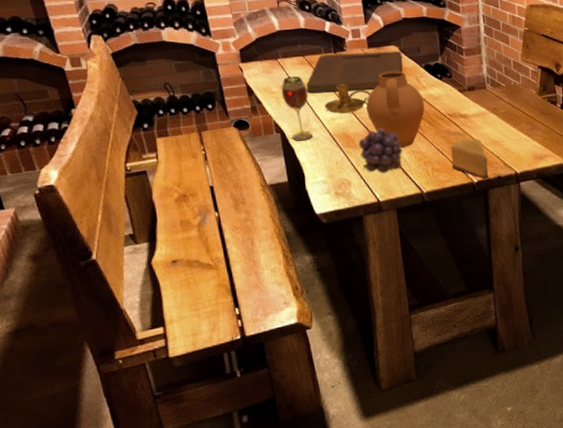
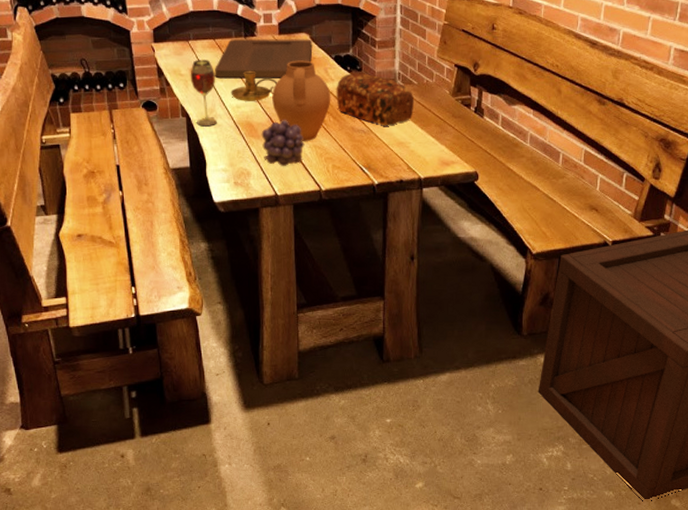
bread loaf: none [428,78,505,128] -> present [336,72,415,126]
cheese: present [451,139,489,179] -> none [353,138,391,182]

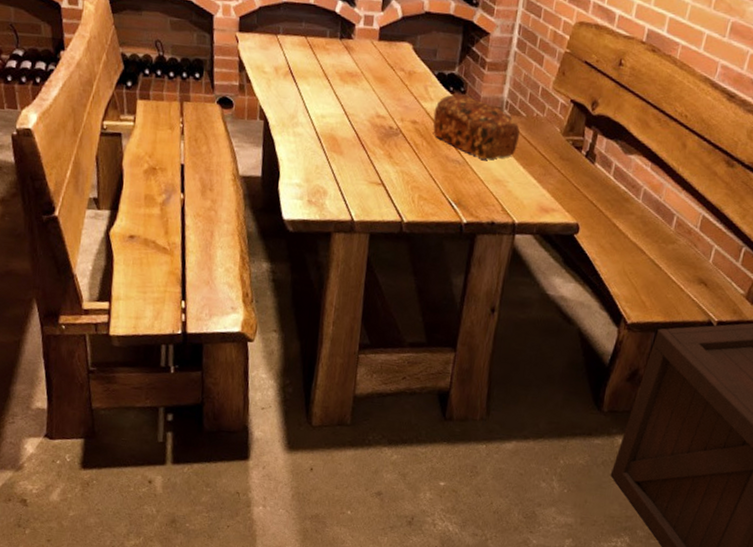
wineglass: present [190,60,217,127] -> none [273,57,303,135]
cutting board: present [215,39,313,79] -> none [301,39,416,91]
candlestick: present [231,70,278,101] -> none [316,77,371,113]
grapes: present [261,120,305,166] -> none [344,138,391,190]
jug: present [272,60,331,141] -> none [361,72,428,165]

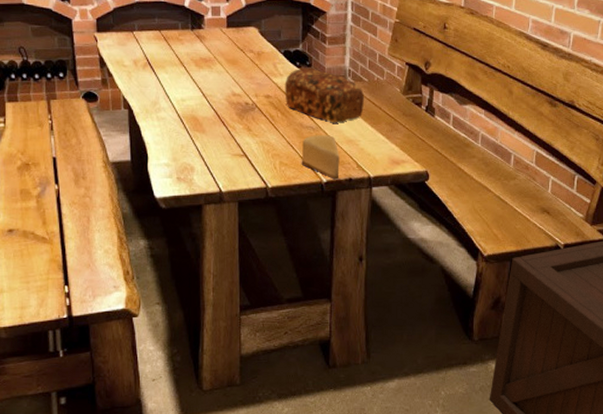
cheese: none [442,170,485,222] -> present [301,135,340,180]

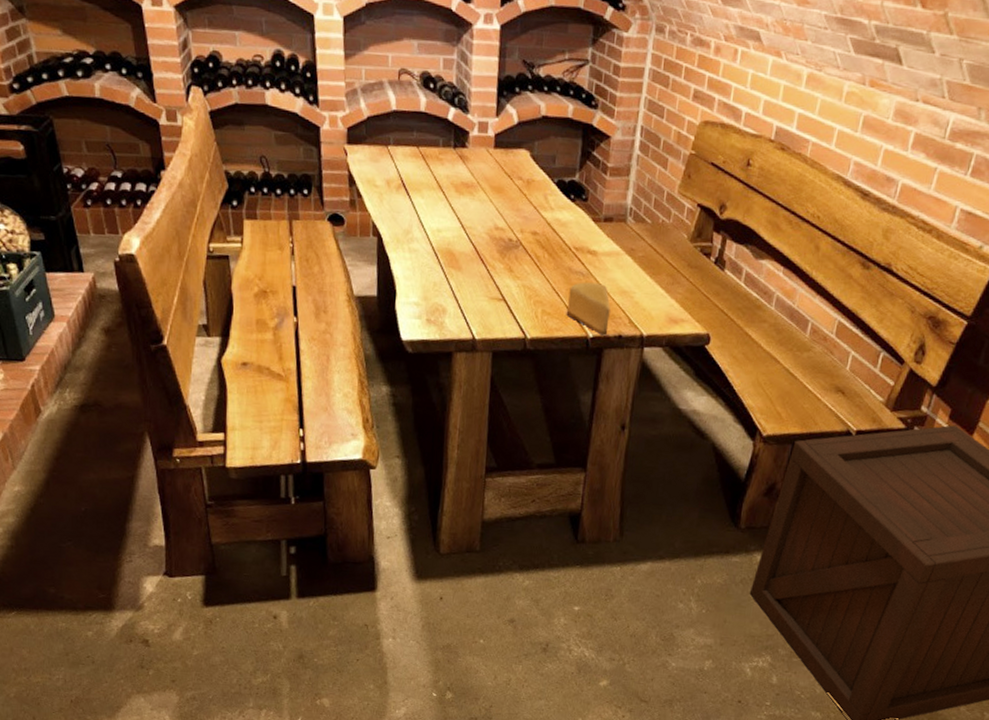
bread loaf: present [284,67,365,123] -> none [554,202,646,270]

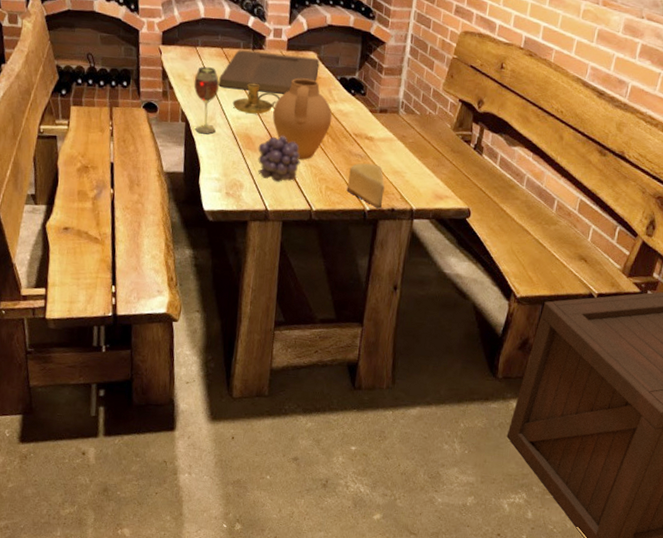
wineglass: none [386,170,416,251] -> present [193,67,220,135]
cutting board: none [415,149,533,201] -> present [219,50,320,94]
candlestick: none [431,188,488,226] -> present [232,83,281,115]
grapes: none [462,251,512,306] -> present [258,136,301,182]
jug: none [479,181,549,279] -> present [272,78,332,160]

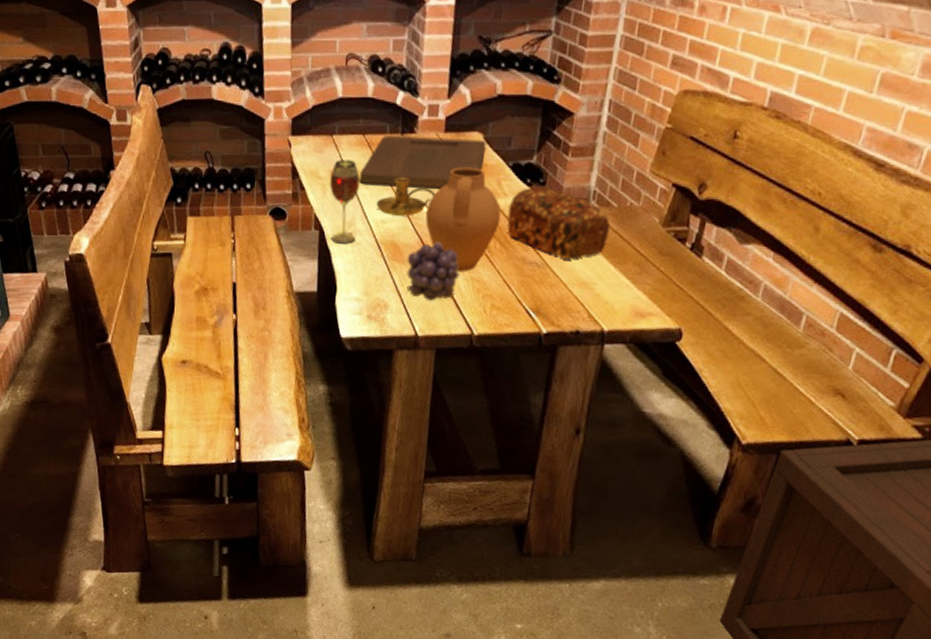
bread loaf: none [337,96,415,153] -> present [507,186,611,260]
cheese: present [346,163,385,209] -> none [518,273,568,331]

